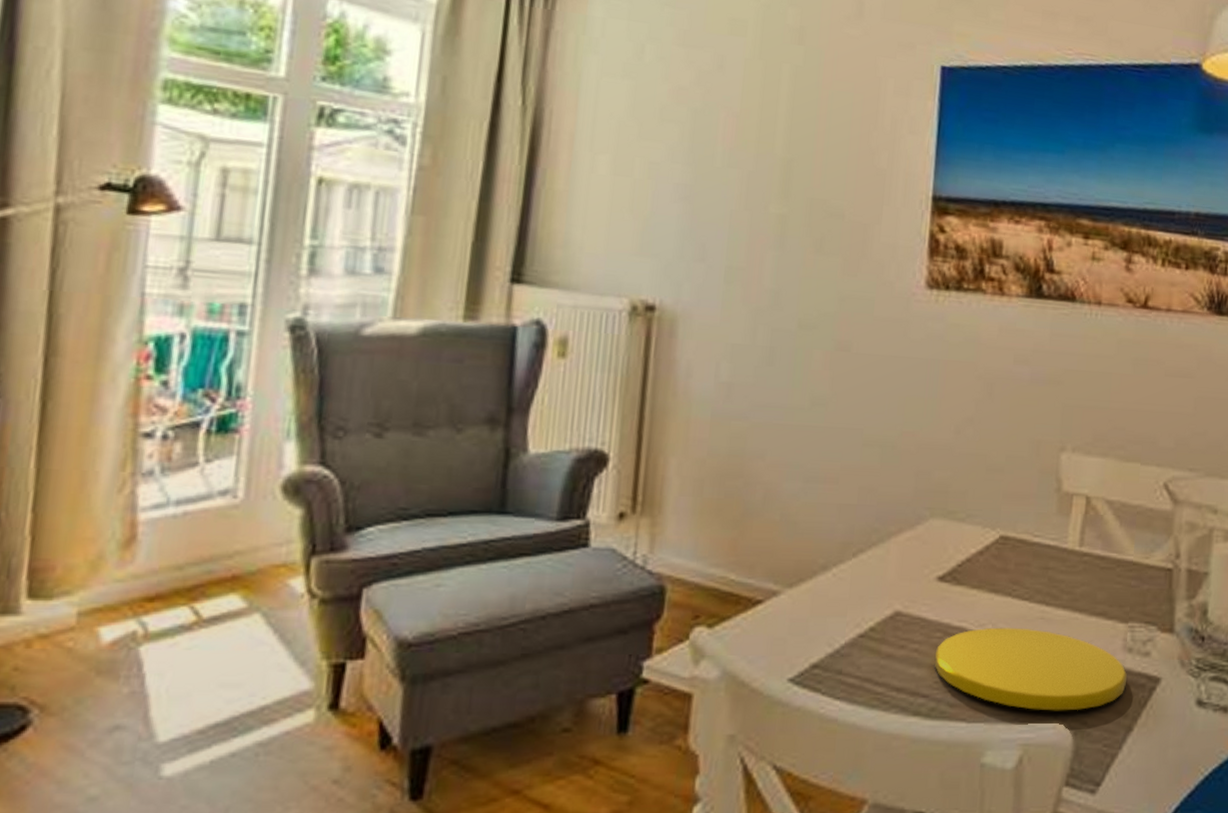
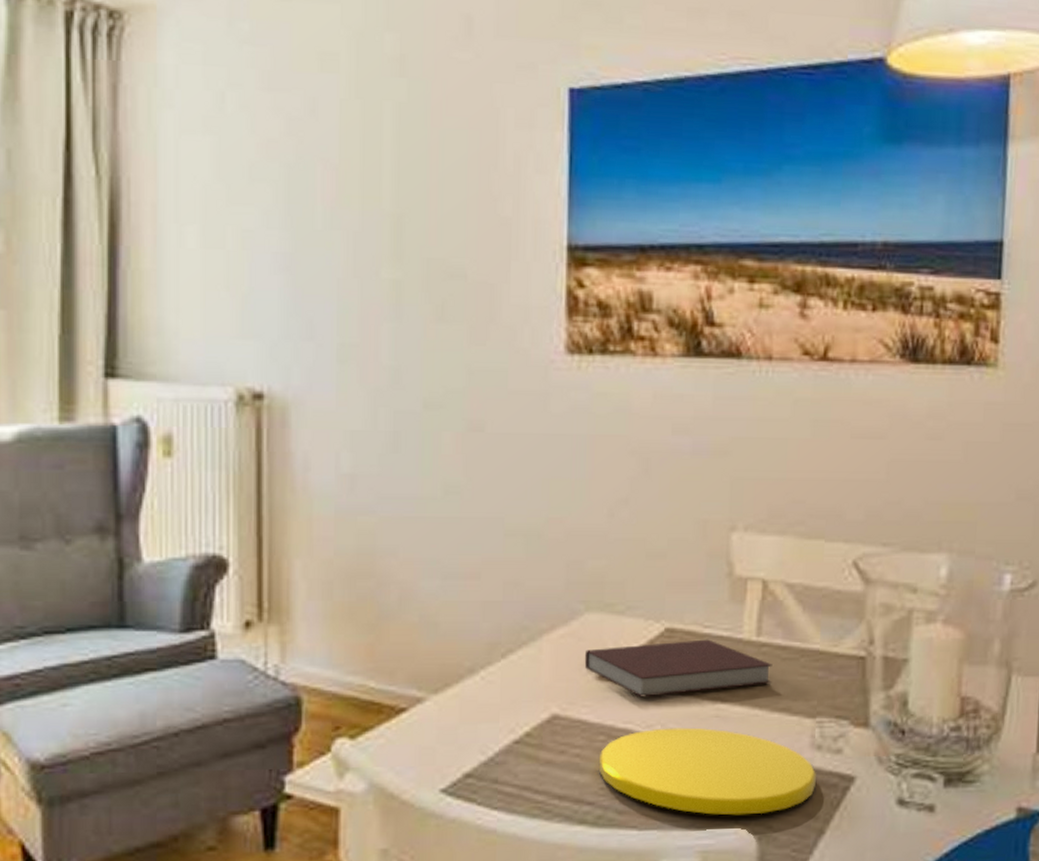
notebook: none [926,547,1092,598] -> present [584,639,773,697]

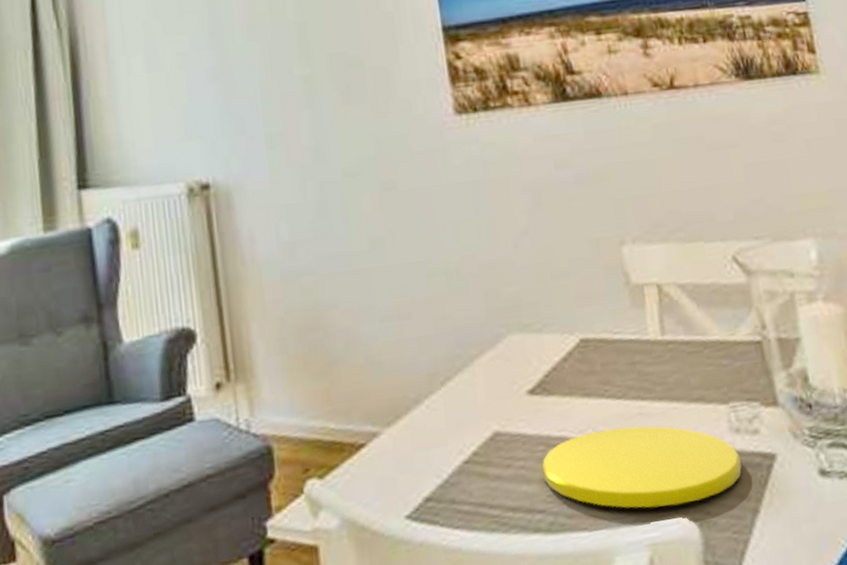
notebook: present [584,639,773,697] -> none [513,344,683,406]

